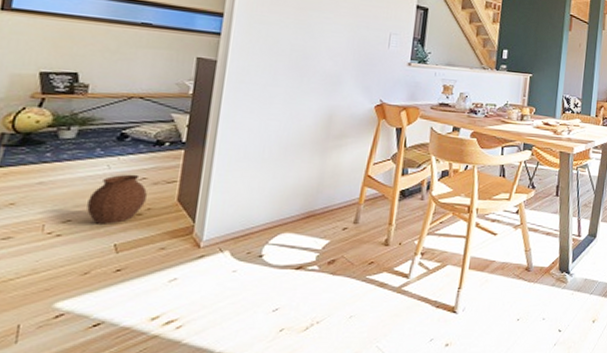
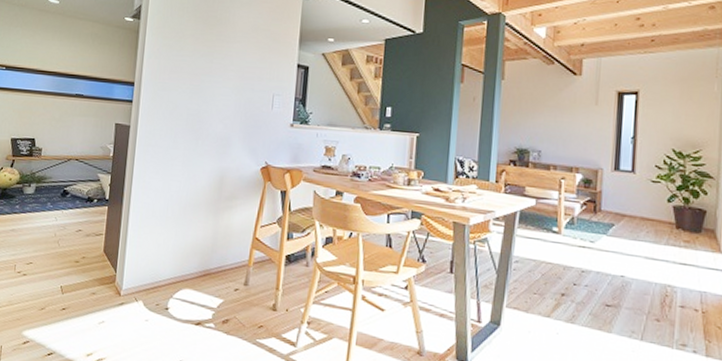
vase: present [87,174,147,224] -> none [42,226,82,269]

